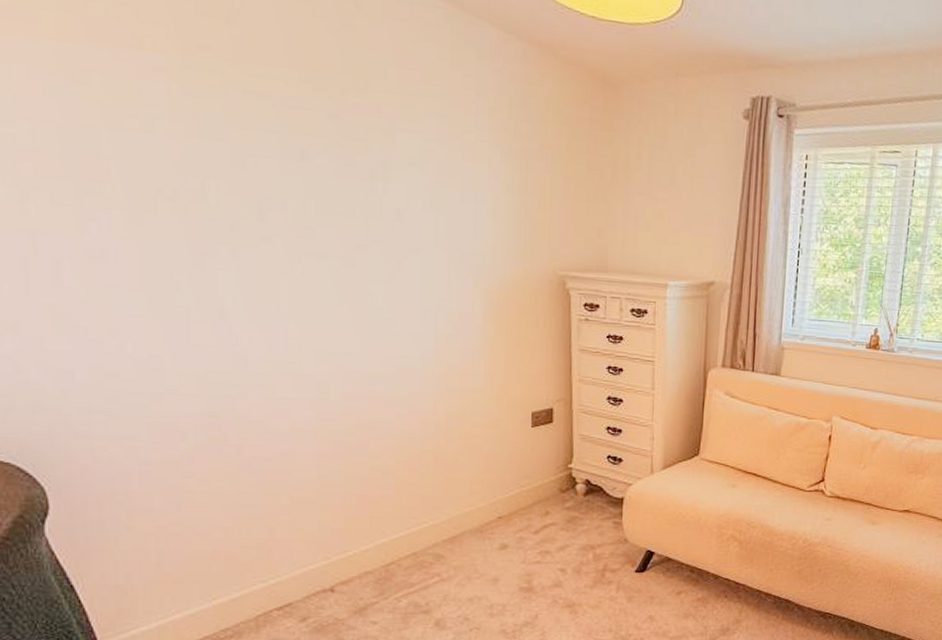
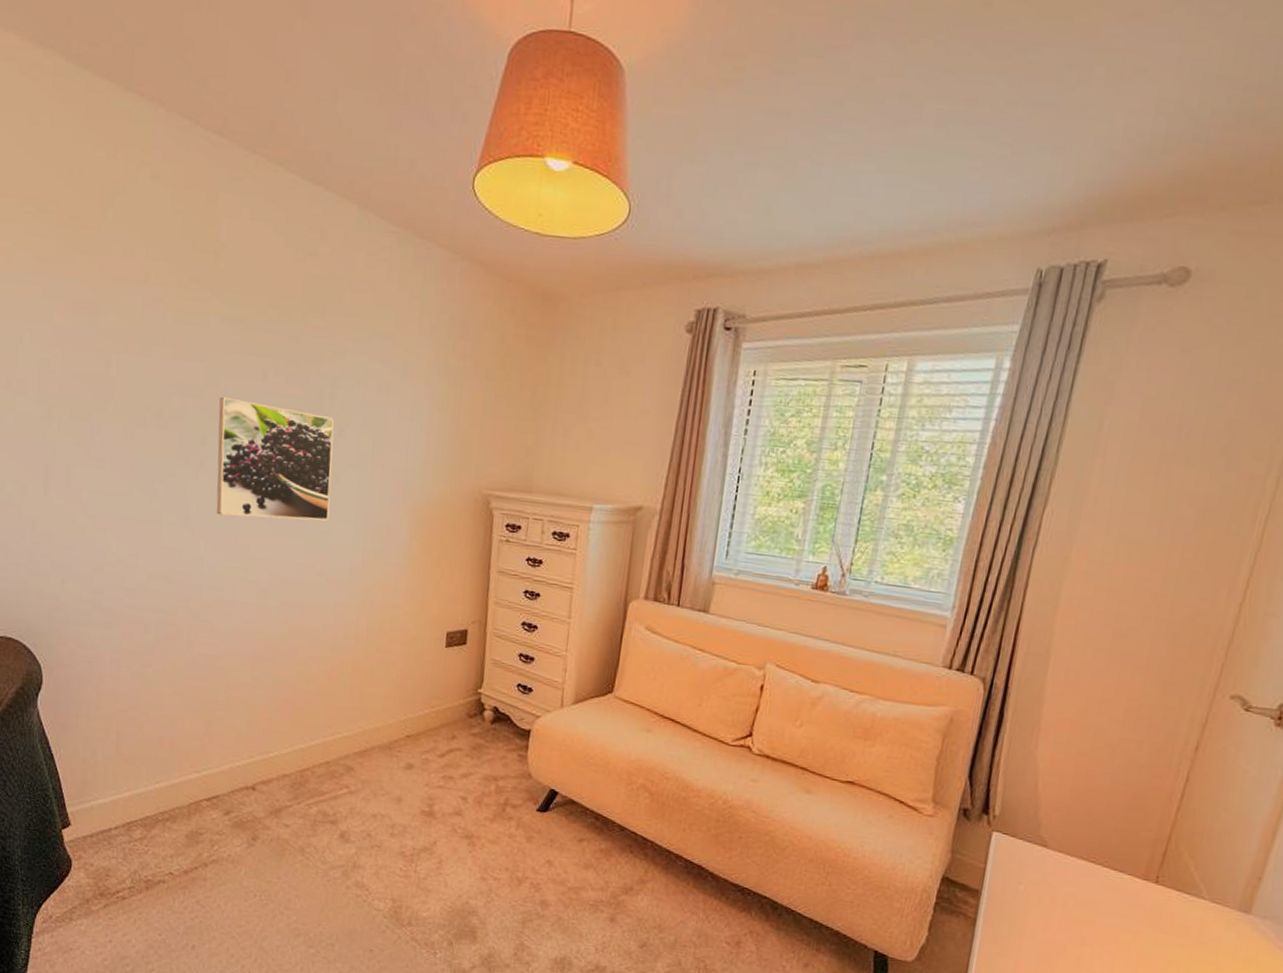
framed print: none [249,178,394,309] -> present [216,396,334,521]

